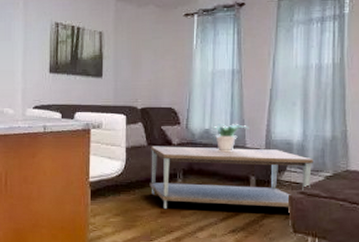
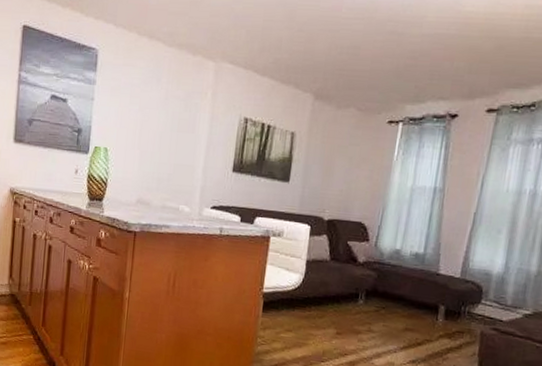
coffee table: present [149,146,313,209] -> none [327,261,513,344]
potted plant: present [211,124,248,152] -> none [403,245,444,276]

